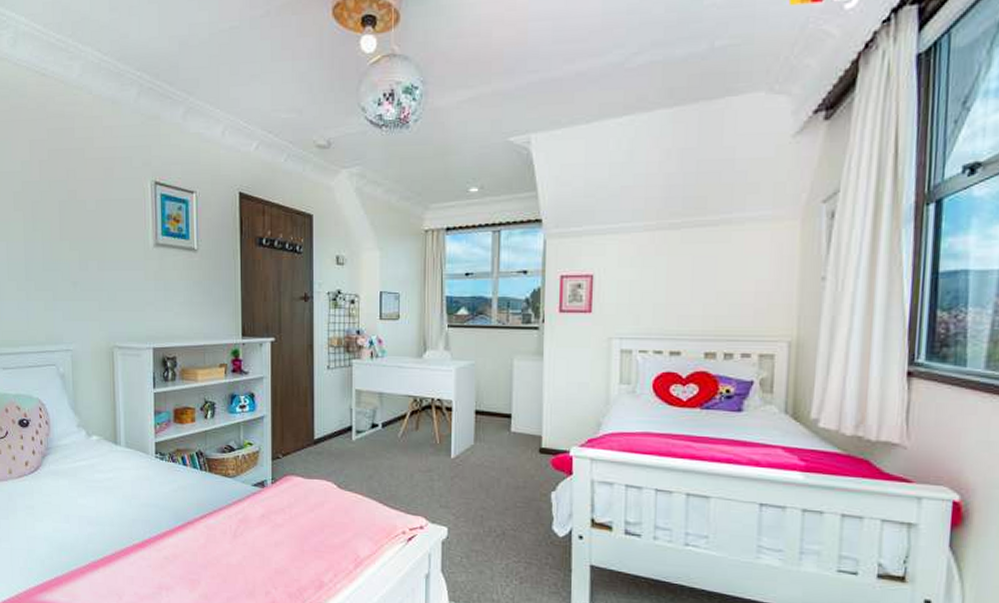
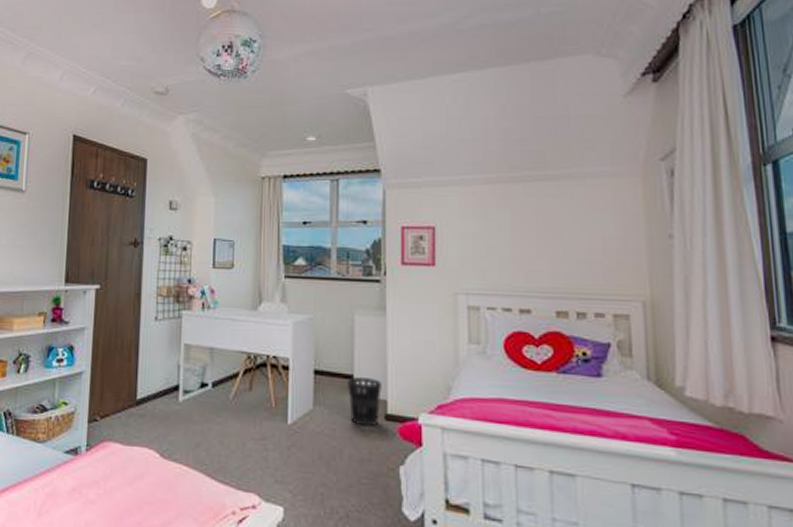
wastebasket: none [506,416,537,459] -> present [348,377,382,427]

